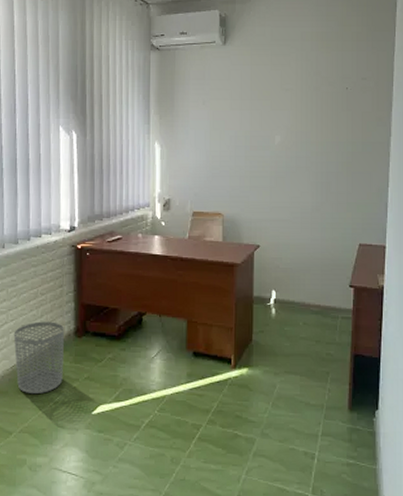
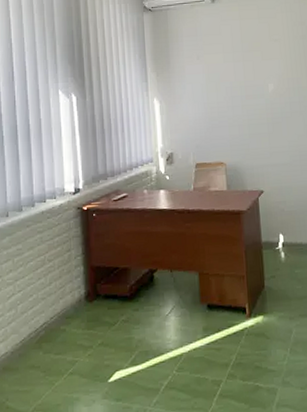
waste bin: present [13,321,64,395] -> none [22,288,76,368]

